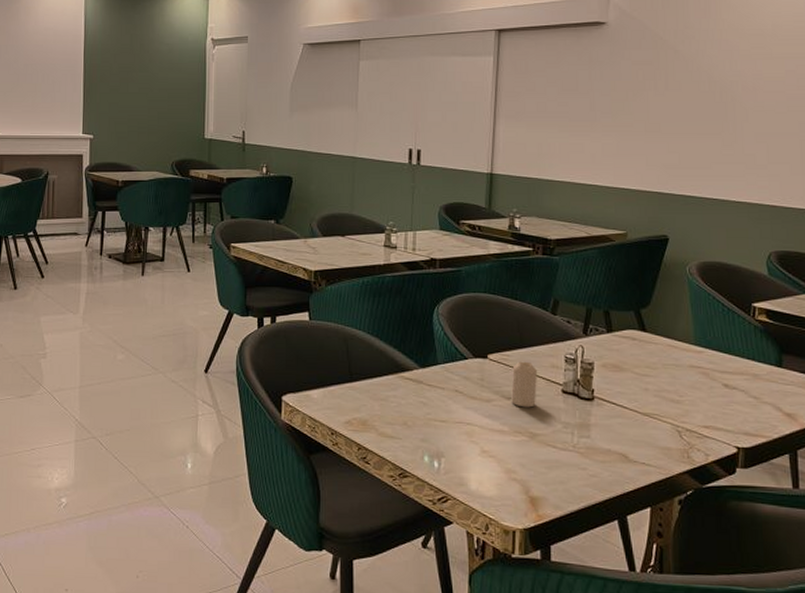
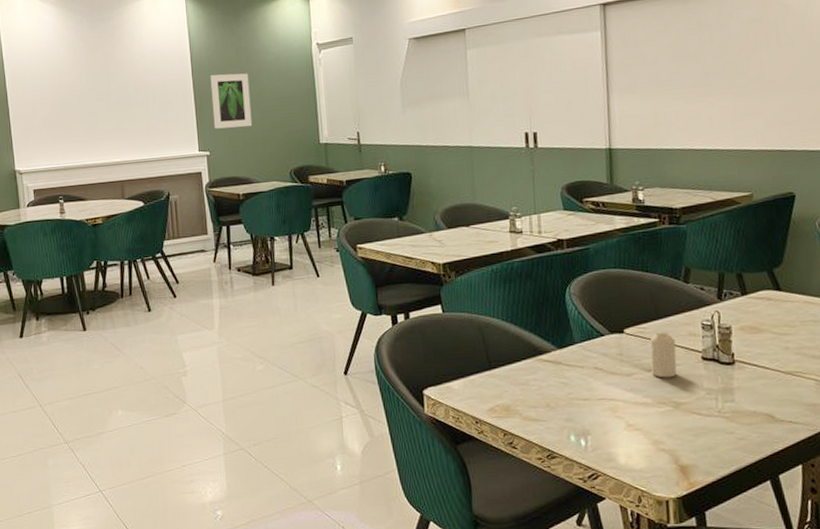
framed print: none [100,58,140,115] -> present [210,73,253,129]

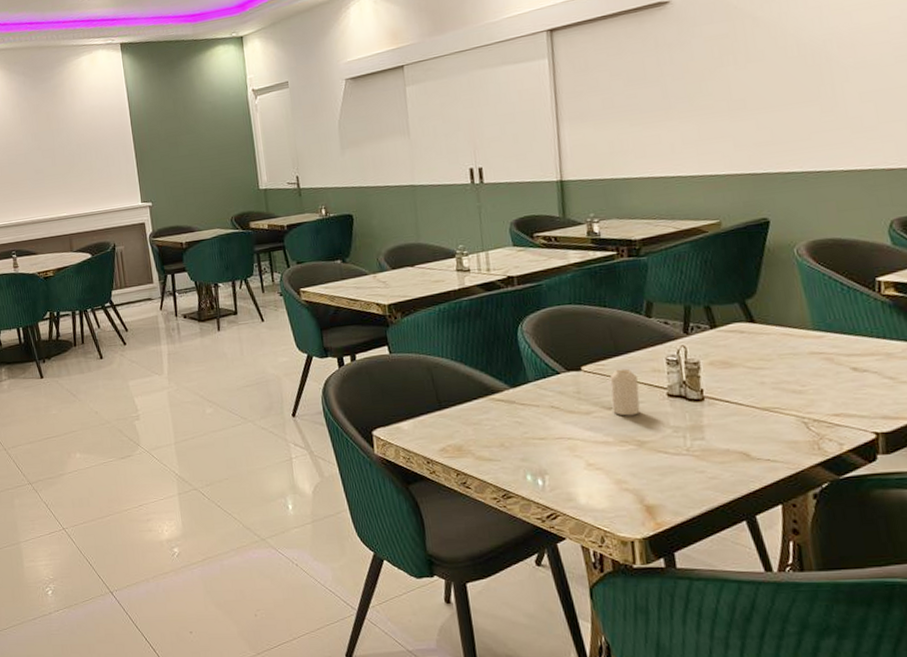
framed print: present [210,73,253,129] -> none [149,123,192,180]

